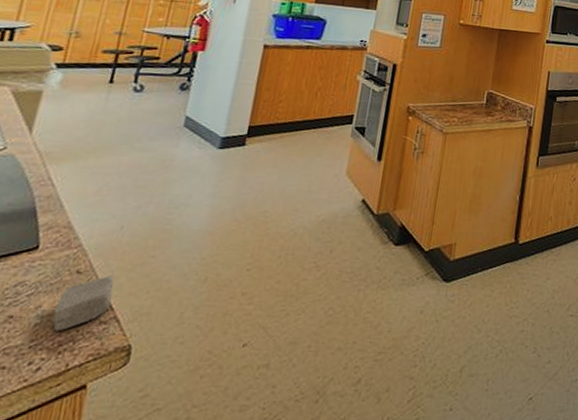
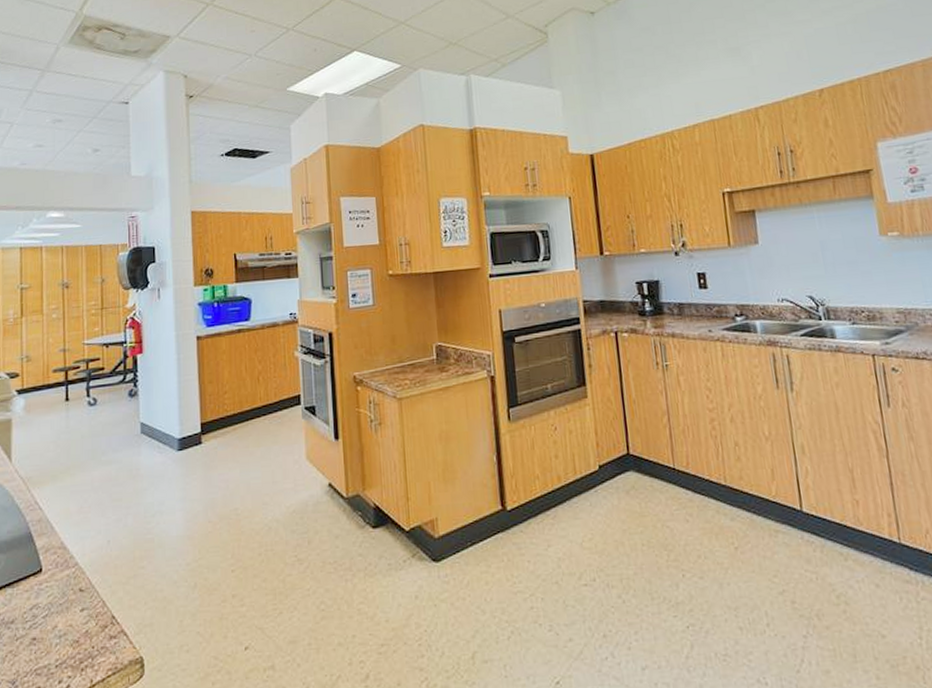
soap bar: present [53,274,114,332] -> none [70,589,116,650]

